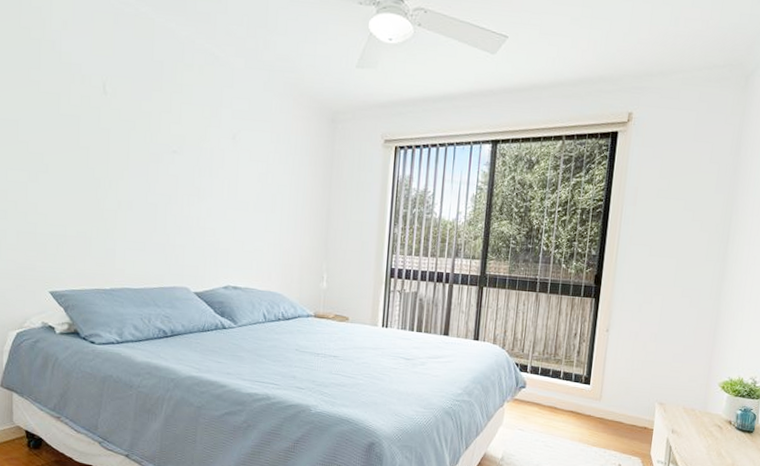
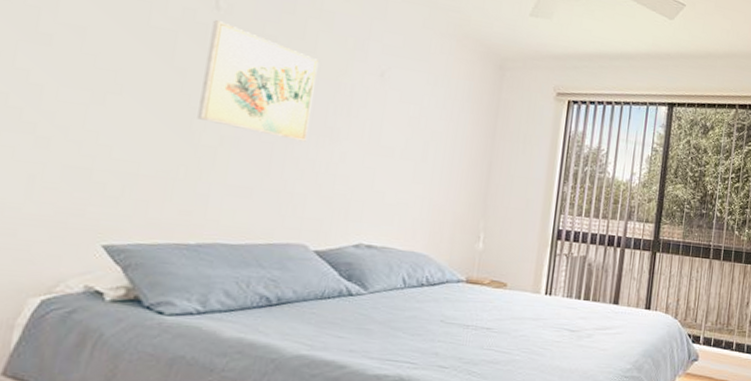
wall art: none [101,103,183,201] -> present [197,20,318,142]

